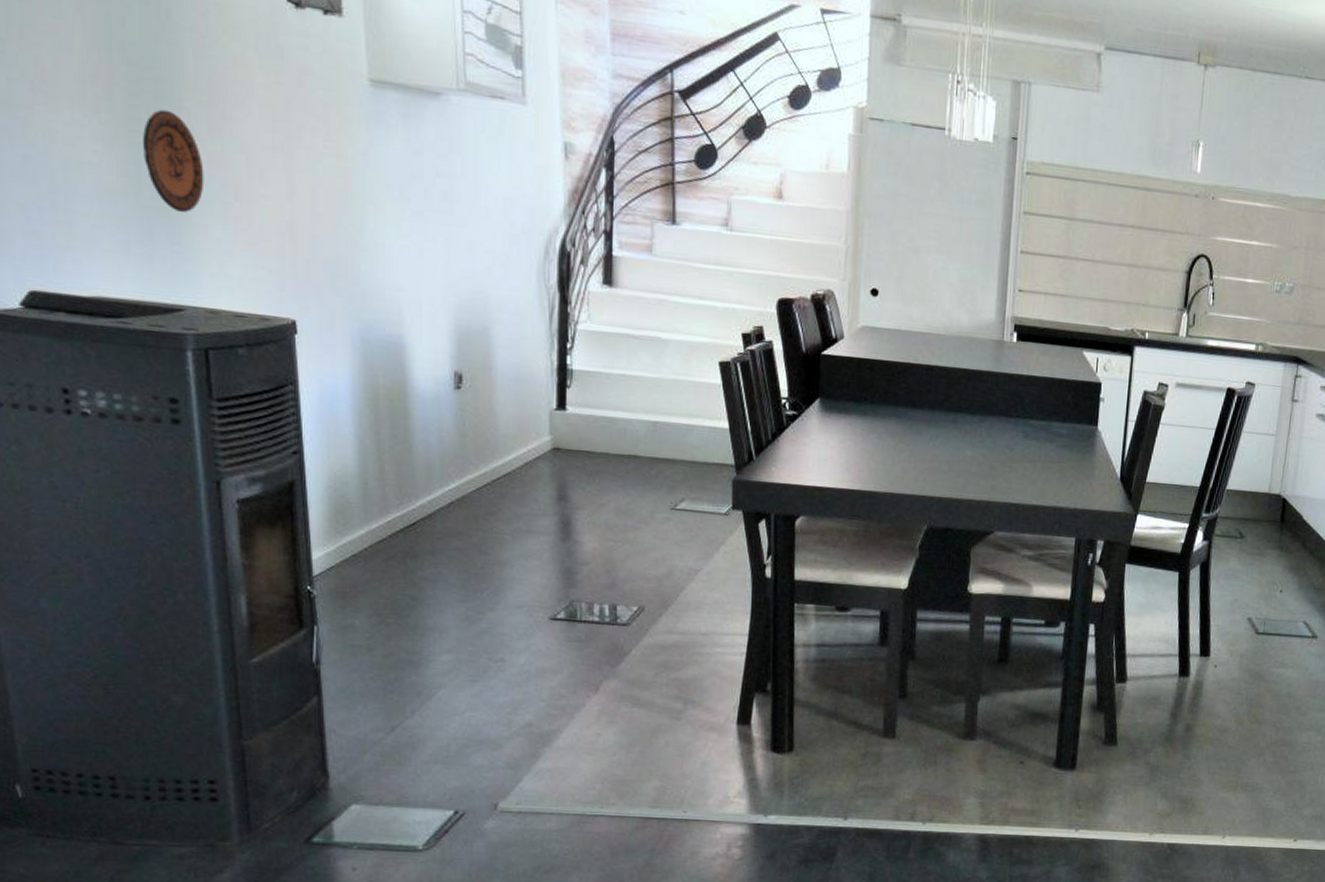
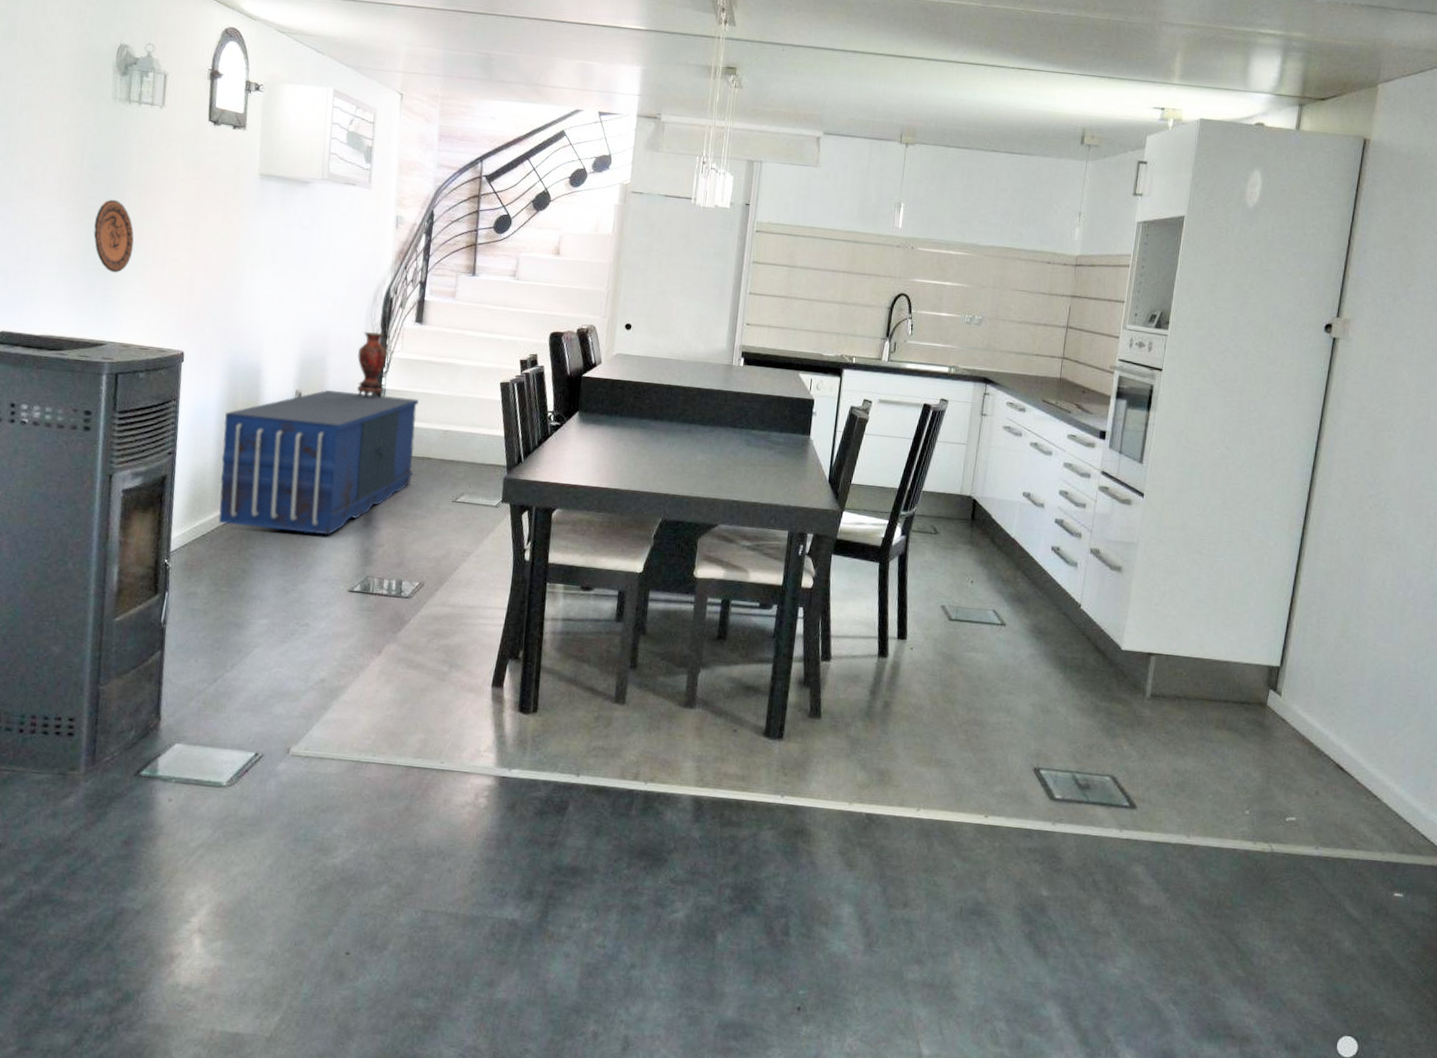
shipping container: none [362,370,619,553] -> present [218,389,419,536]
vase: none [532,296,571,381] -> present [357,332,388,398]

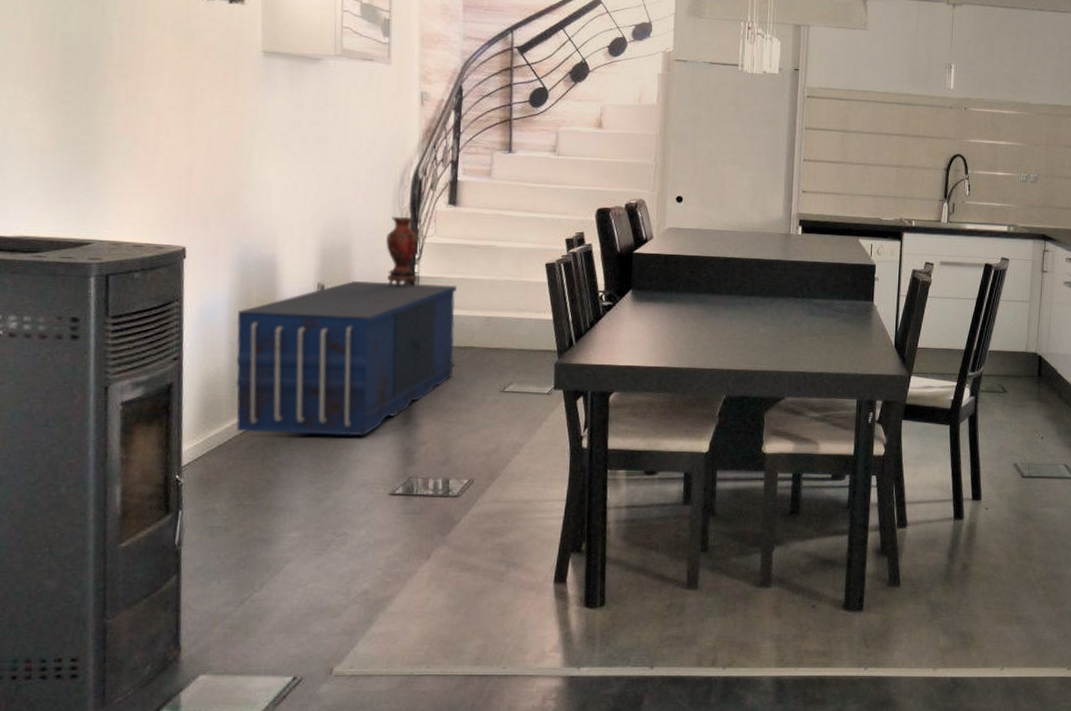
decorative plate: present [93,199,134,273] -> none [70,83,120,165]

